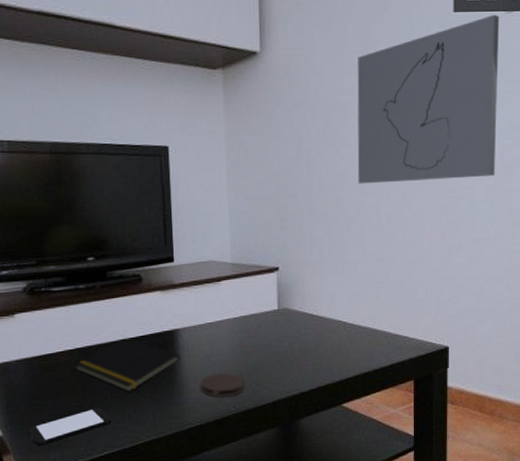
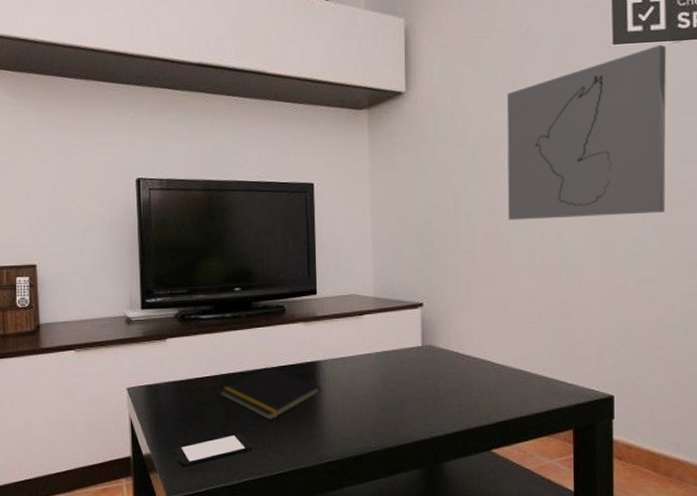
coaster: present [200,373,245,398] -> none [340,408,386,434]

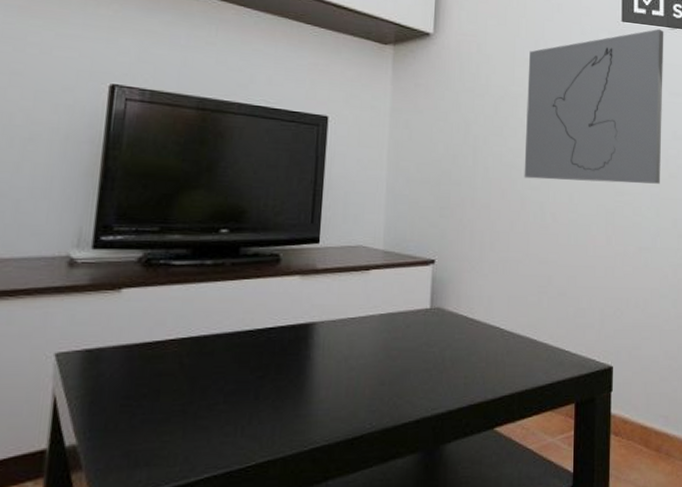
smartphone: present [173,433,253,467] -> none [109,414,221,461]
notepad: present [220,367,322,421] -> none [185,329,315,397]

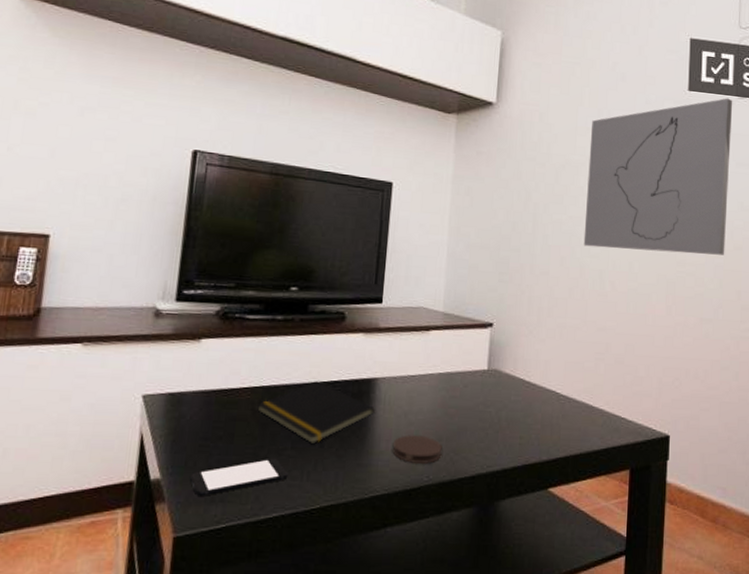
smartphone: none [109,414,221,461] -> present [189,458,288,496]
notepad: none [185,329,315,397] -> present [257,381,376,445]
coaster: none [332,380,385,412] -> present [392,435,442,465]

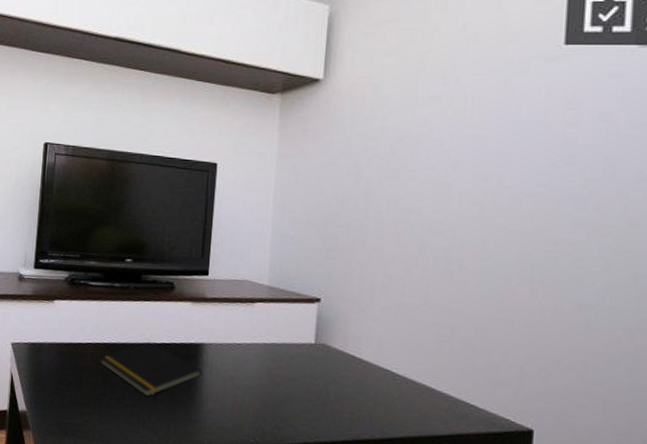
smartphone: present [189,458,288,496] -> none [47,404,127,430]
coaster: present [392,435,442,465] -> none [219,397,268,427]
wall art: present [583,98,733,255] -> none [424,48,631,233]

